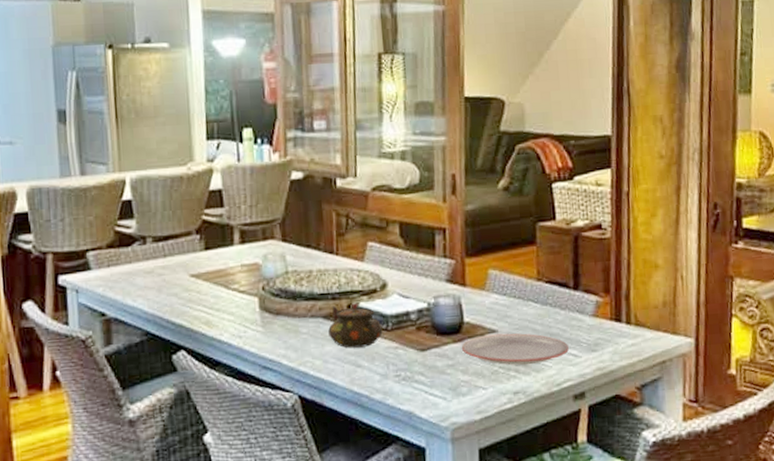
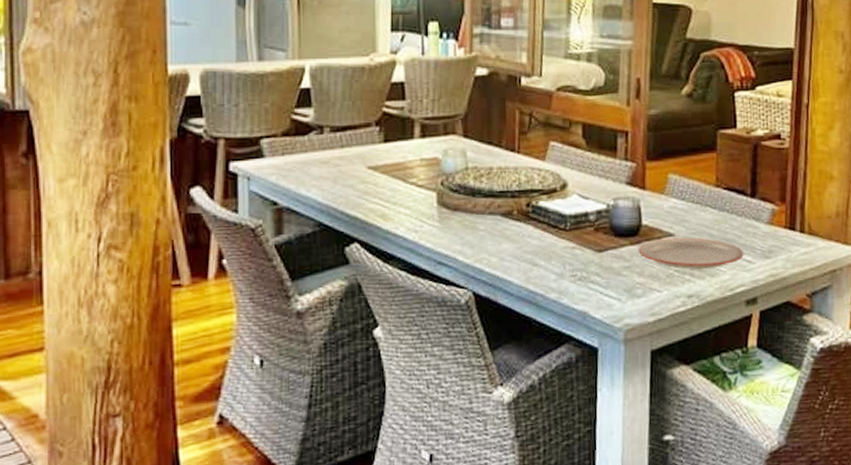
teapot: present [328,303,383,348] -> none [506,201,561,247]

